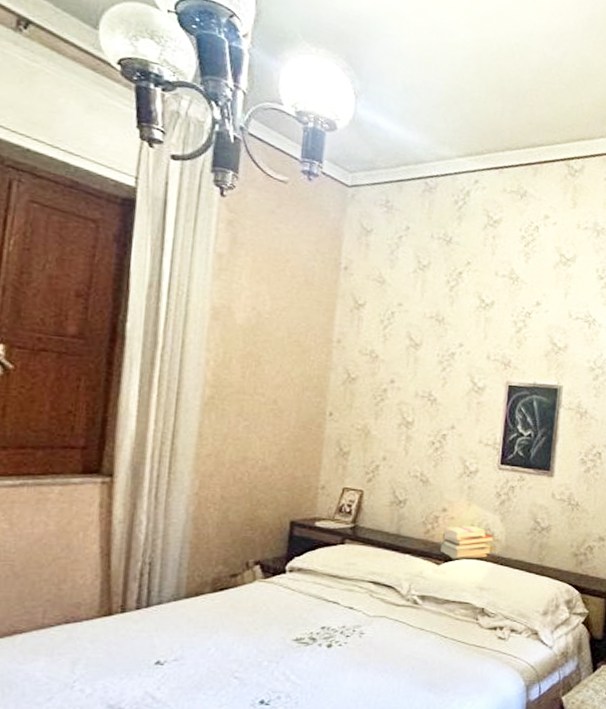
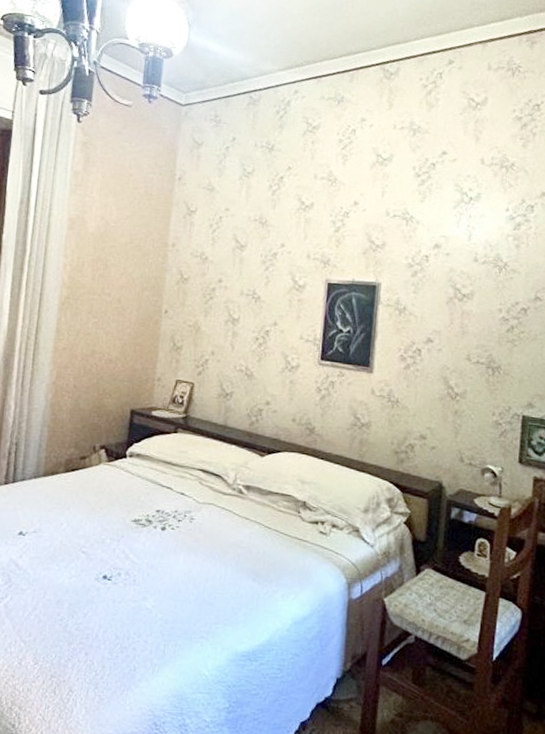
books: present [439,525,494,560] -> none [263,418,315,453]

